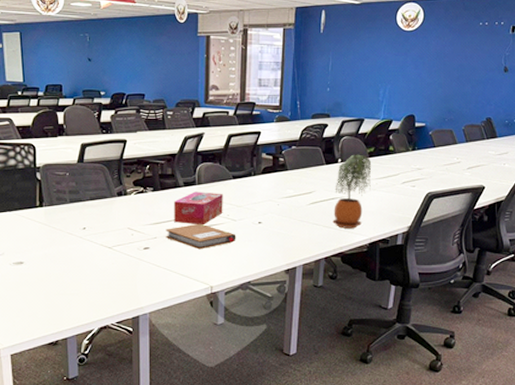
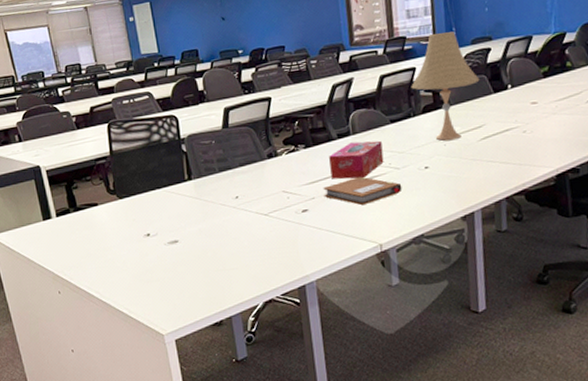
desk lamp: none [255,104,315,200] -> present [411,31,480,141]
potted plant: present [332,154,372,229] -> none [508,75,550,163]

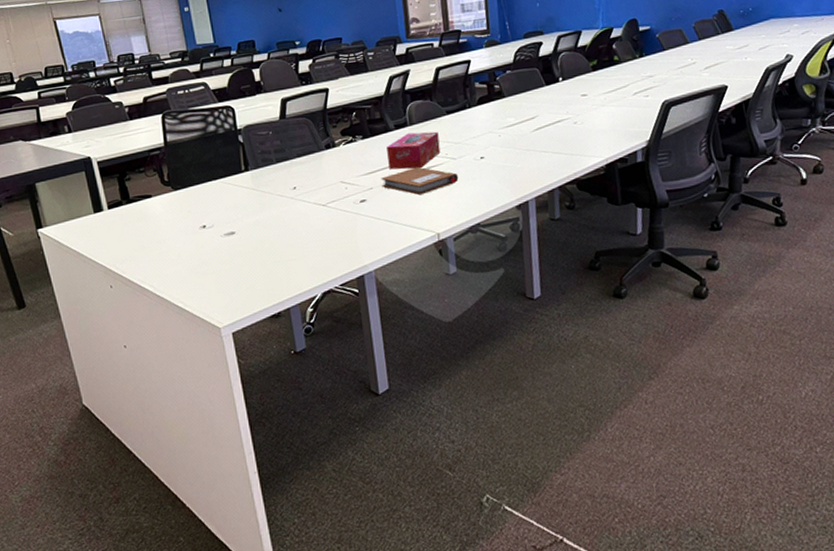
desk lamp: present [411,31,480,141] -> none [466,26,532,132]

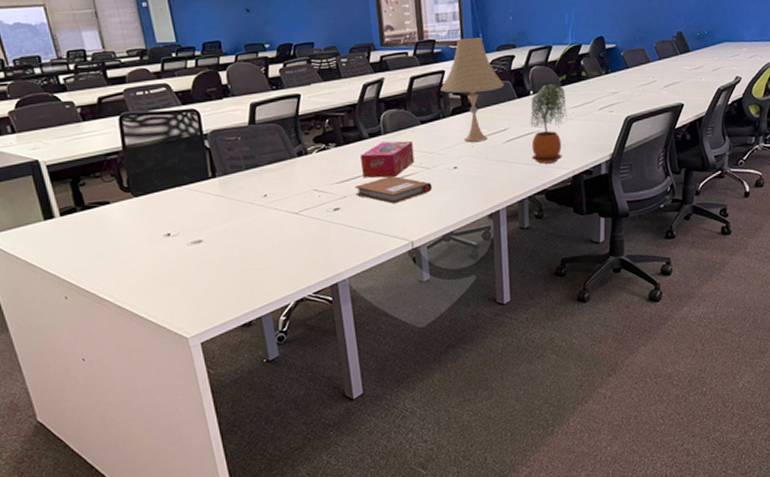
desk lamp: none [466,26,532,132] -> present [440,38,505,142]
potted plant: none [559,69,600,153] -> present [530,83,568,164]

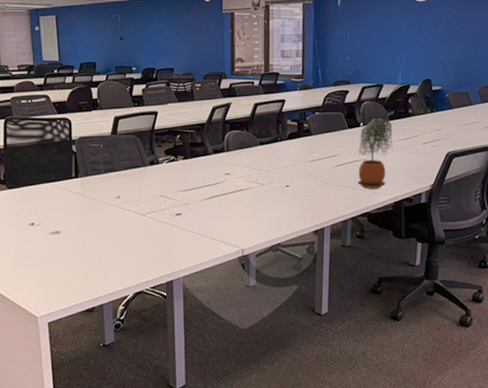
notebook: present [355,175,433,204] -> none [196,188,265,214]
tissue box: present [360,140,415,178] -> none [204,158,252,191]
desk lamp: present [440,38,505,142] -> none [280,73,338,164]

